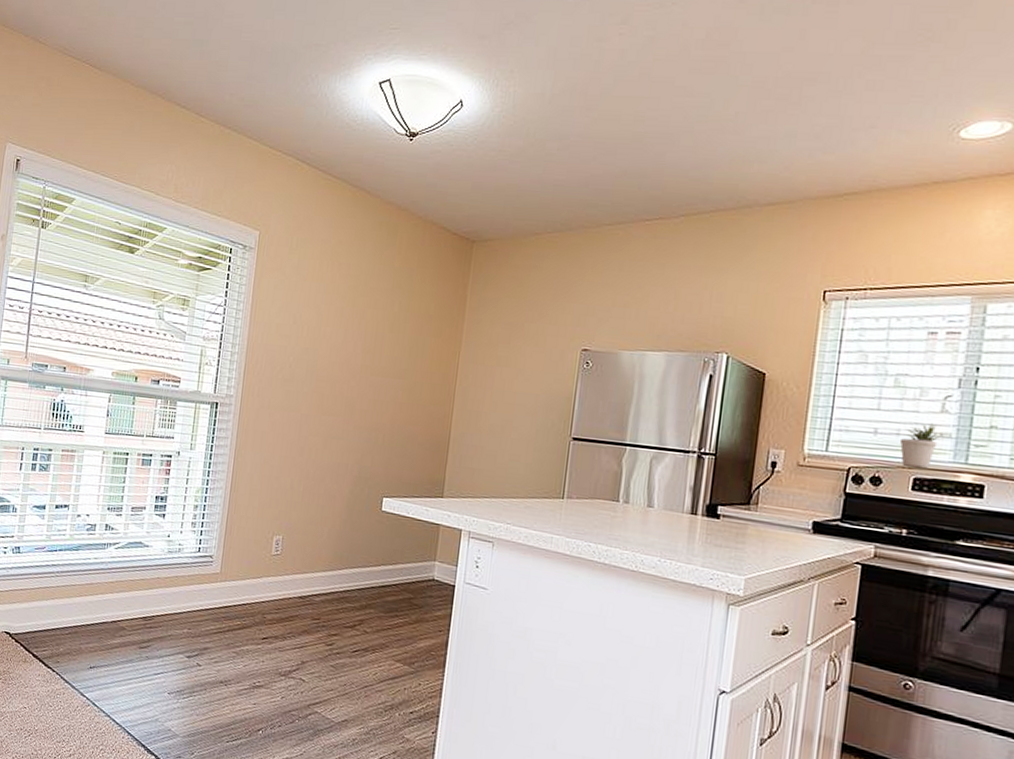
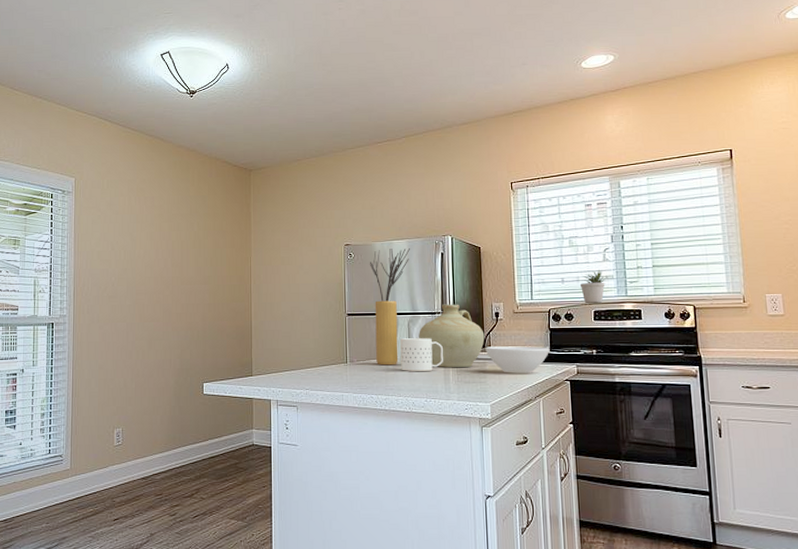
vase: none [601,361,670,511] -> present [369,248,411,366]
mug: none [632,478,693,525] -> present [400,338,444,372]
ceramic jug: none [662,441,752,527] -> present [419,304,485,367]
bowl: none [749,504,841,547] -> present [485,346,550,373]

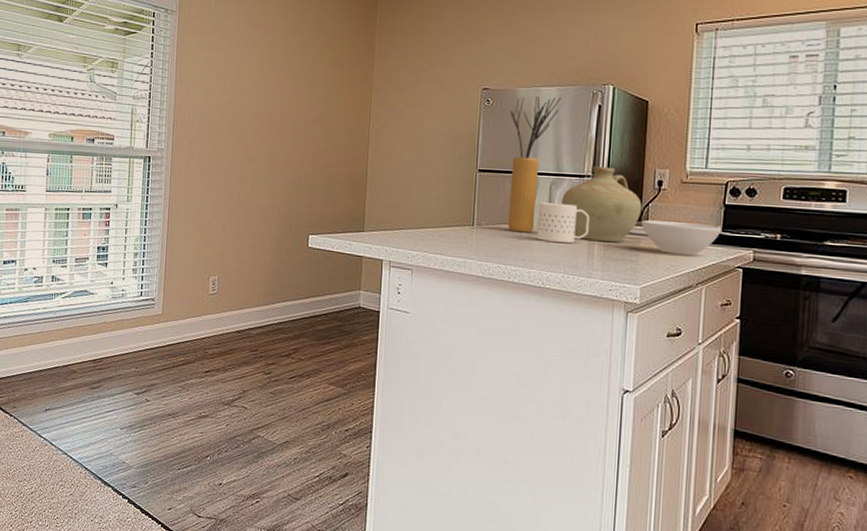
potted plant: present [579,269,605,304] -> none [770,137,804,180]

